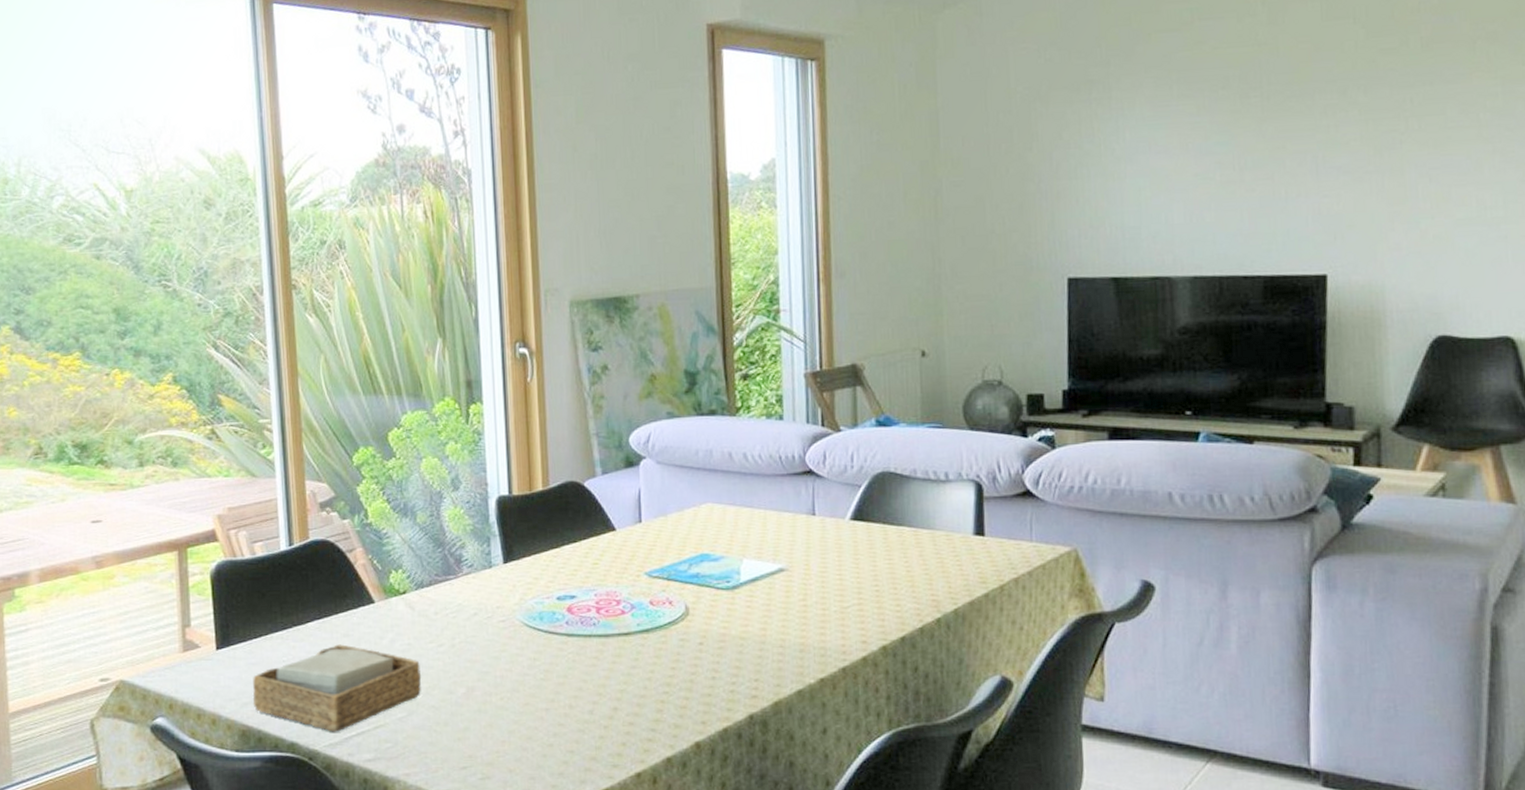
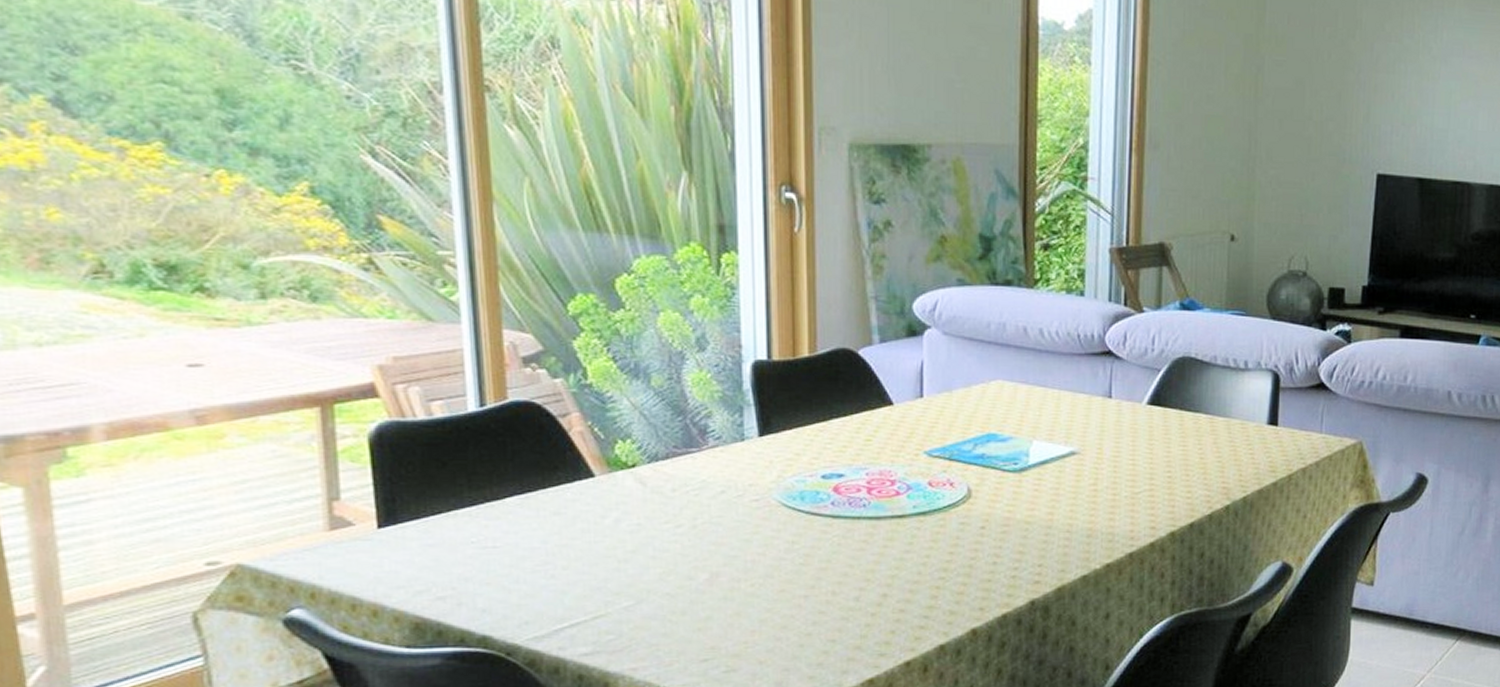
napkin holder: present [252,644,422,732] -> none [429,523,654,624]

